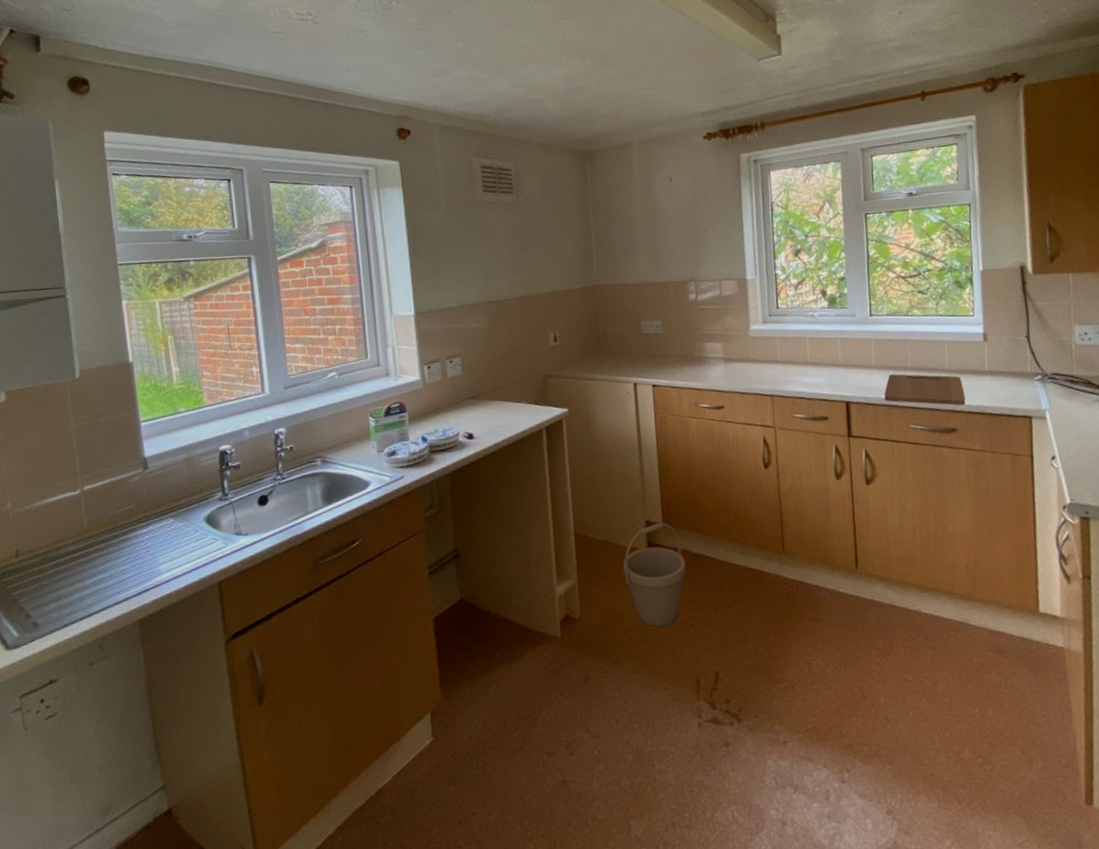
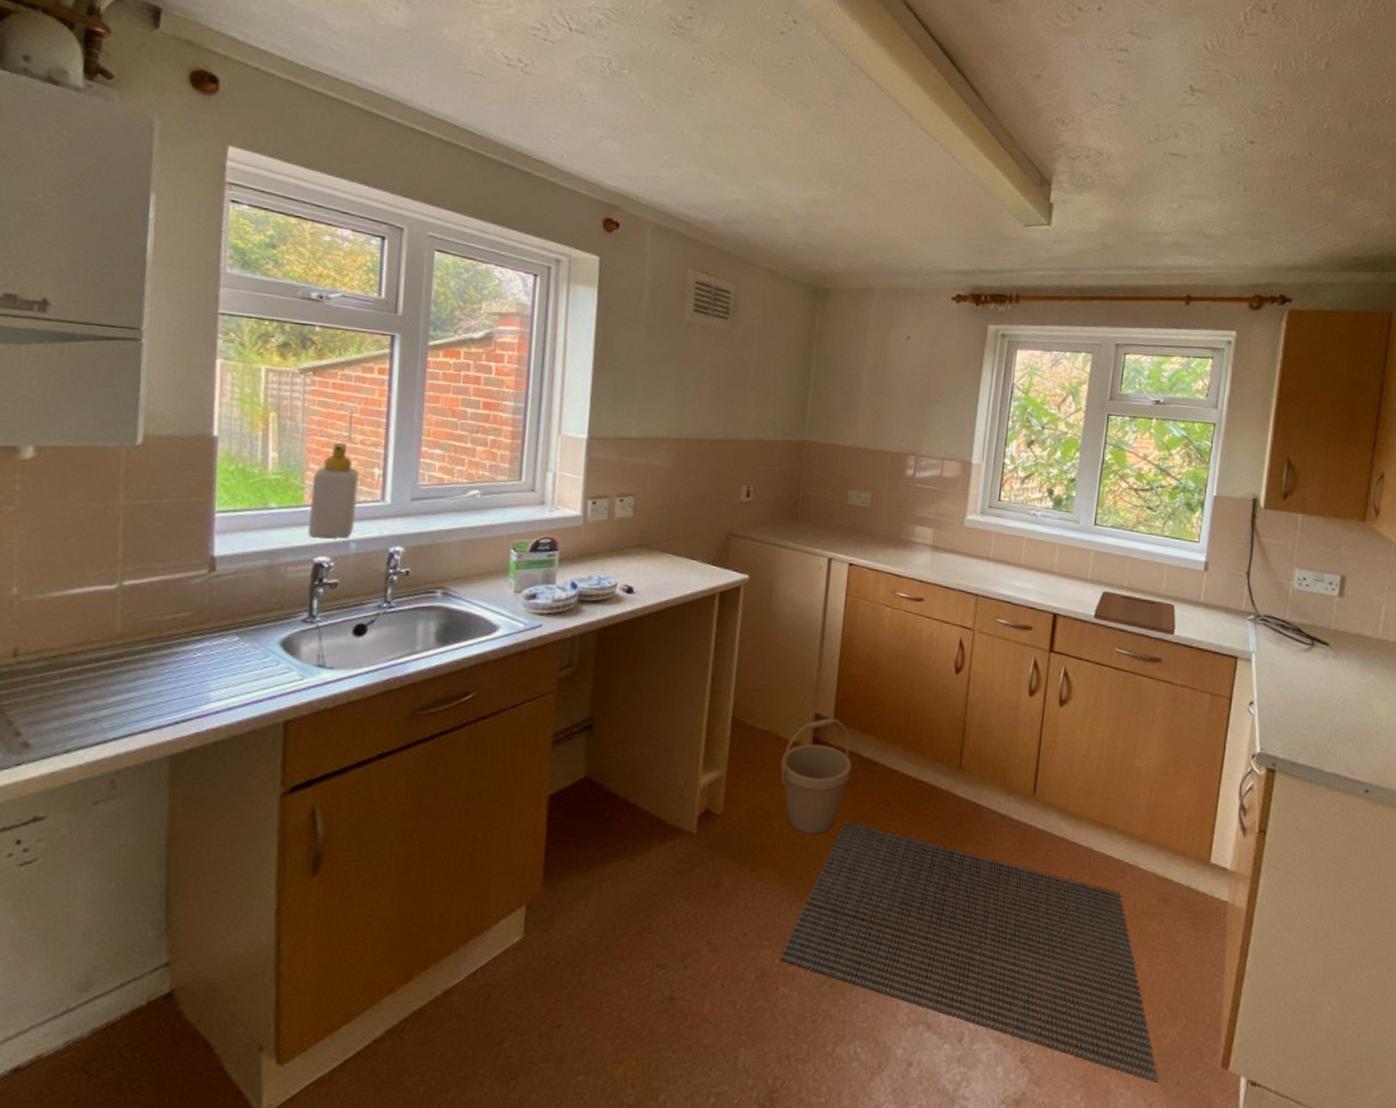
soap bottle: none [208,350,245,431] -> present [308,442,360,538]
floor mat: none [651,611,1024,823] -> present [780,821,1158,1082]

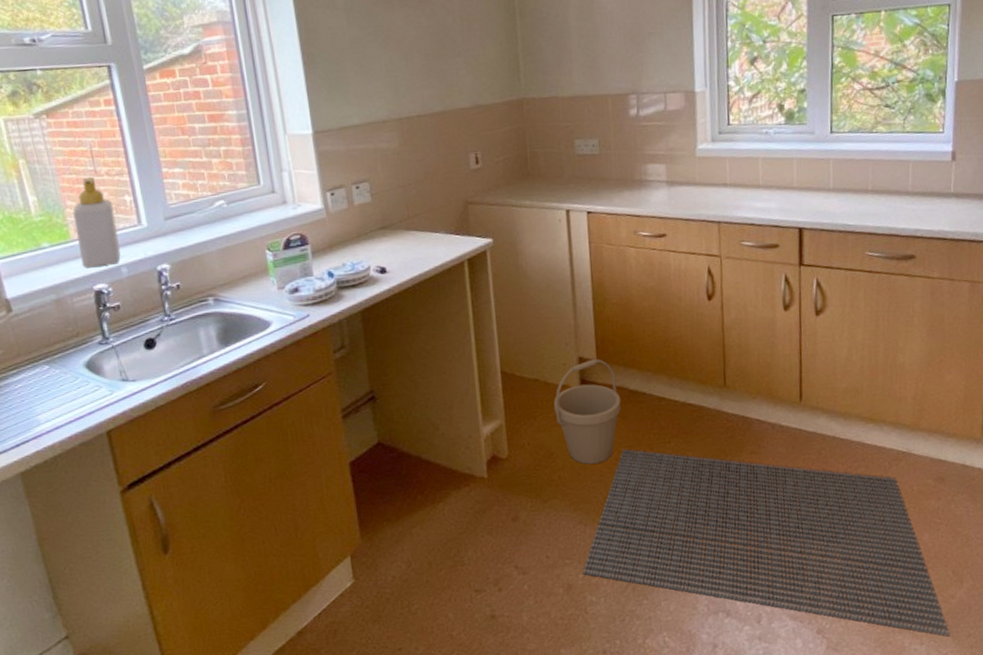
cutting board: present [1093,591,1176,636] -> none [840,197,927,231]

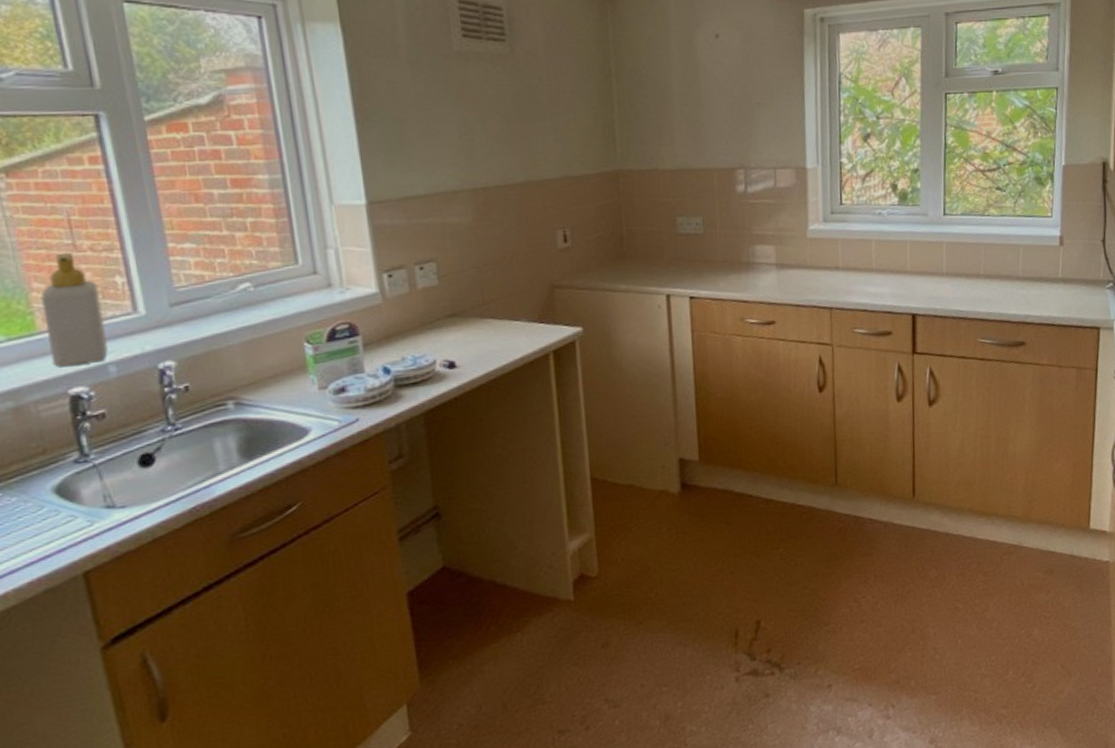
bucket: present [554,359,622,465] -> none [651,459,726,578]
floor mat: present [583,448,950,637] -> none [682,557,1059,734]

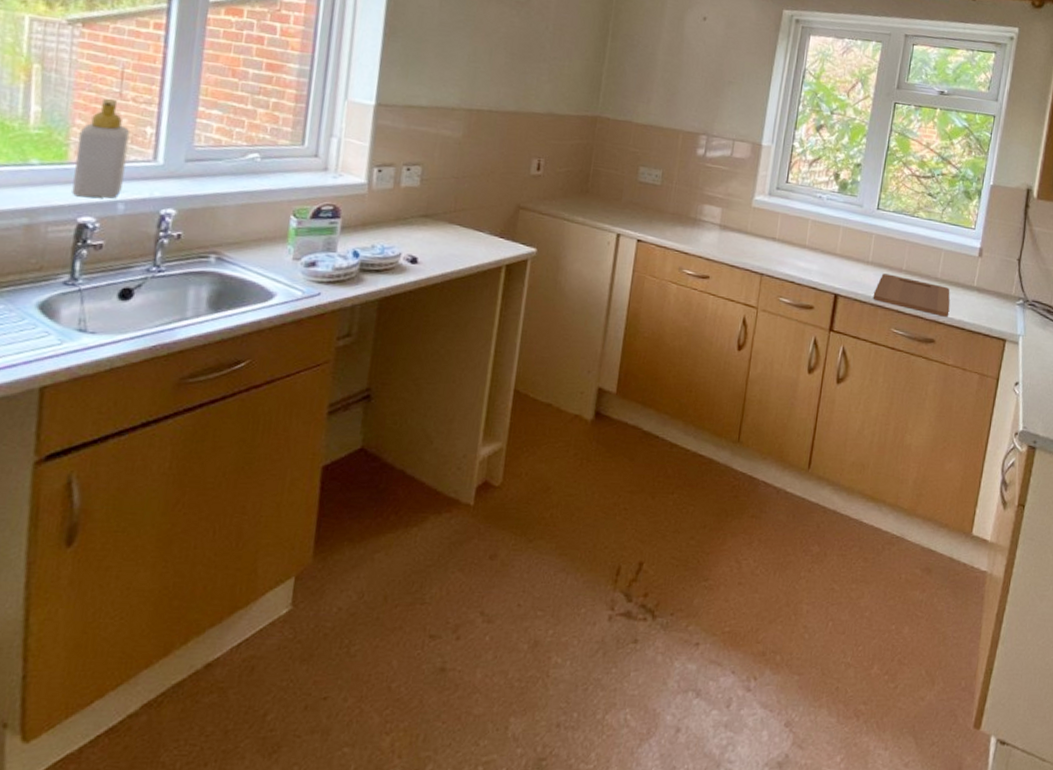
cutting board: none [953,282,1037,317] -> present [872,273,950,318]

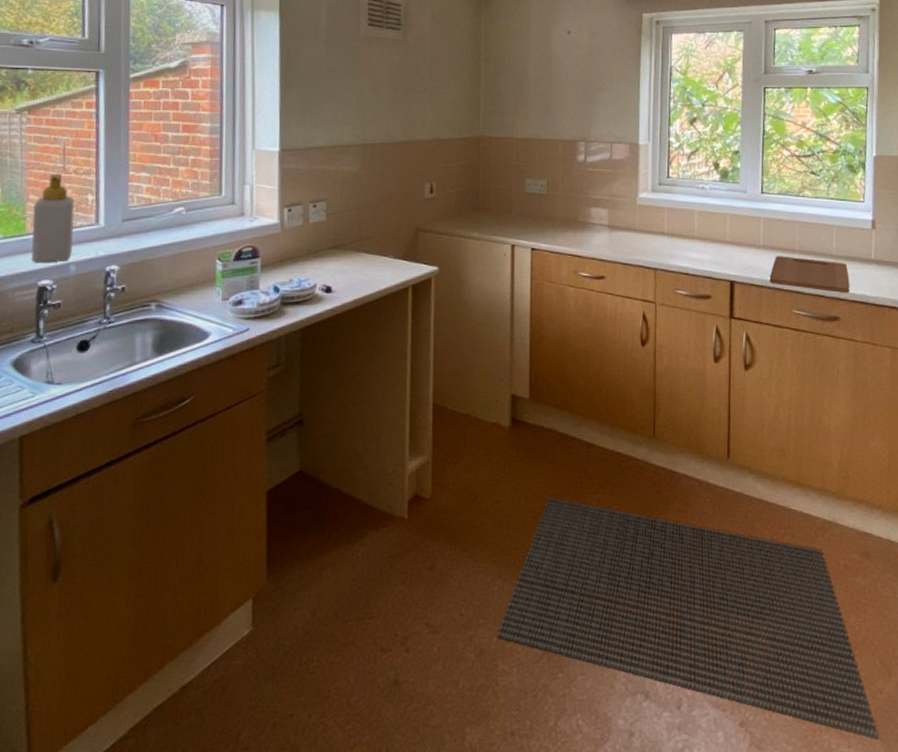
floor mat: none [554,493,915,743] -> present [497,496,879,739]

